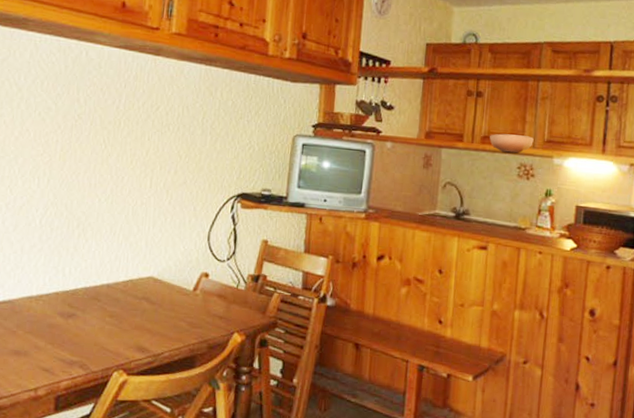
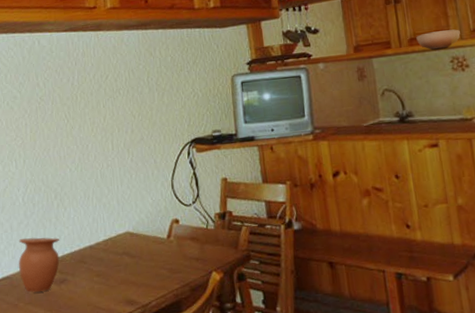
vase: none [23,263,74,323] -> present [18,237,60,293]

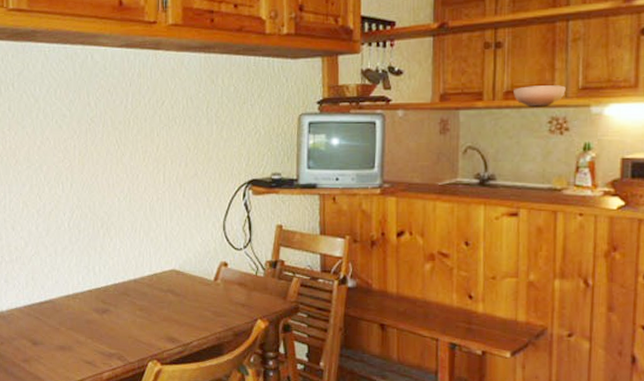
vase: present [18,237,60,293] -> none [62,265,104,319]

